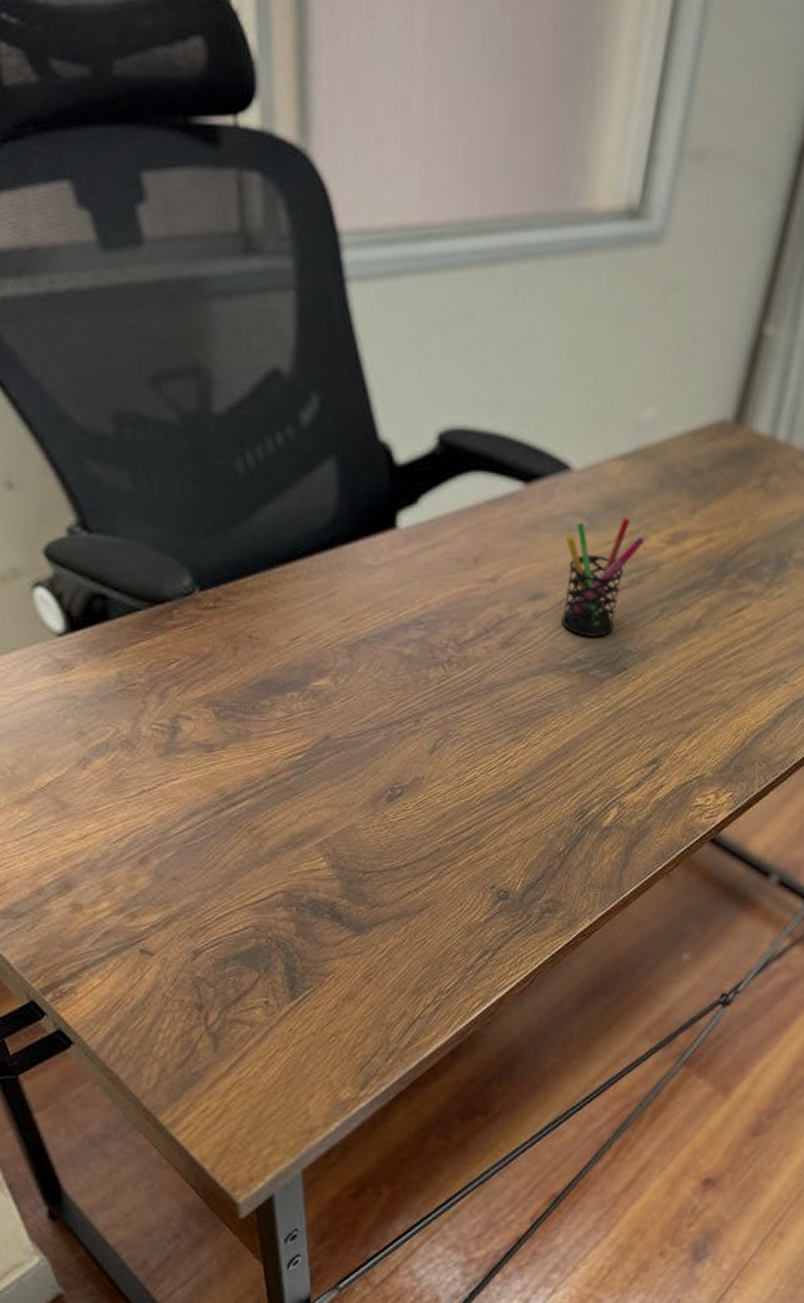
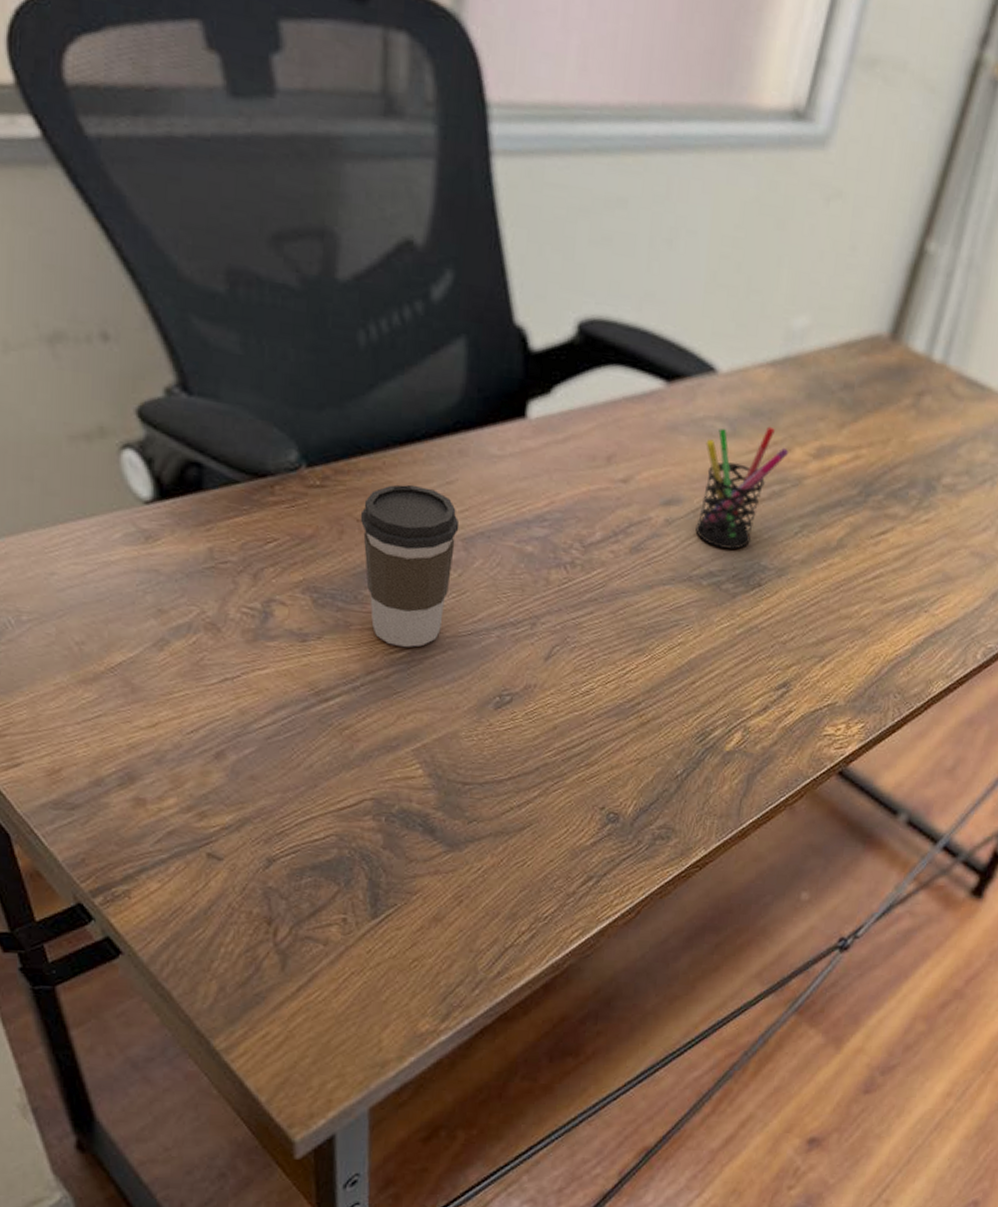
coffee cup: none [251,599,343,751] -> present [360,484,460,648]

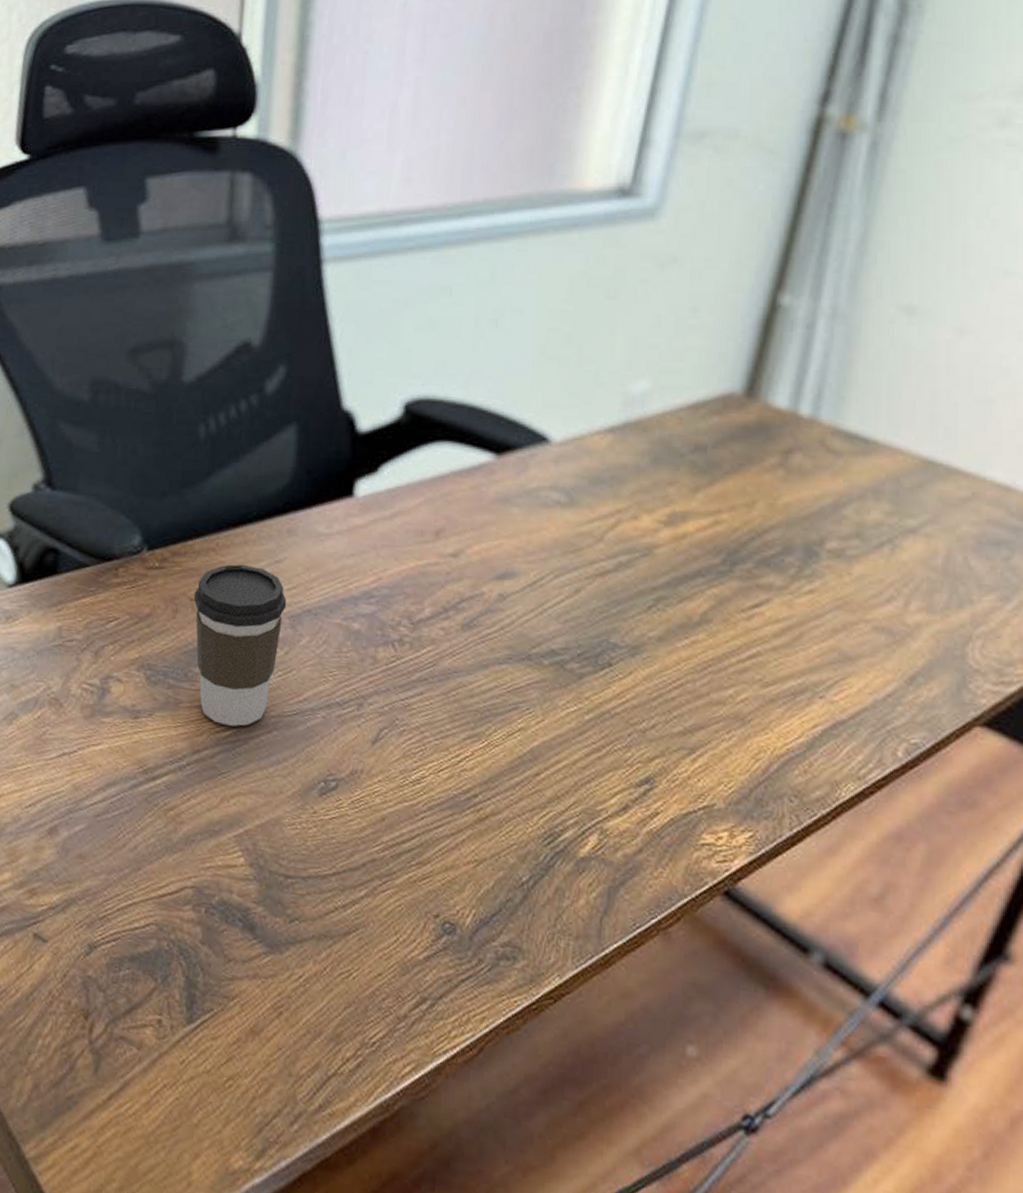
pen holder: present [695,426,789,550] -> none [533,494,636,626]

